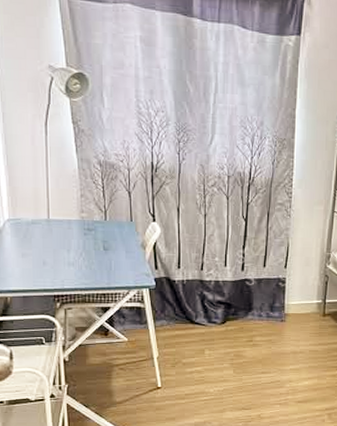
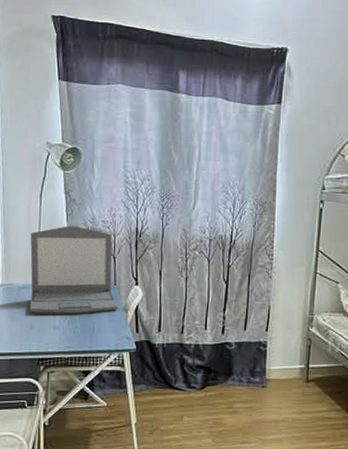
laptop: none [38,158,135,251] -> present [29,226,118,315]

